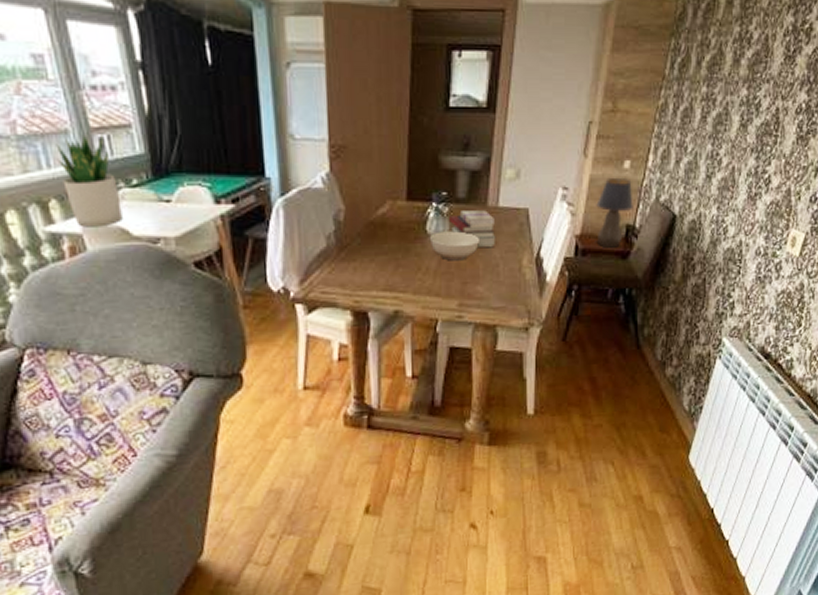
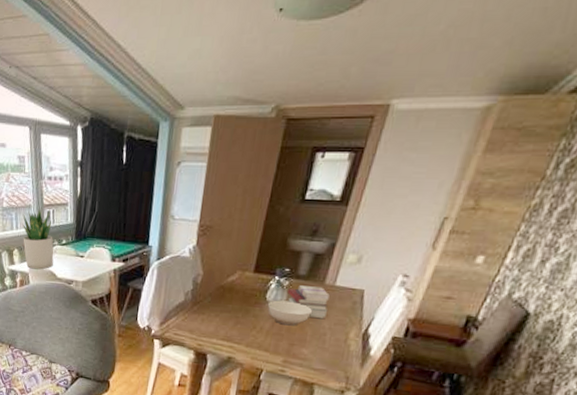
table lamp: present [595,178,633,249] -> none [428,271,482,336]

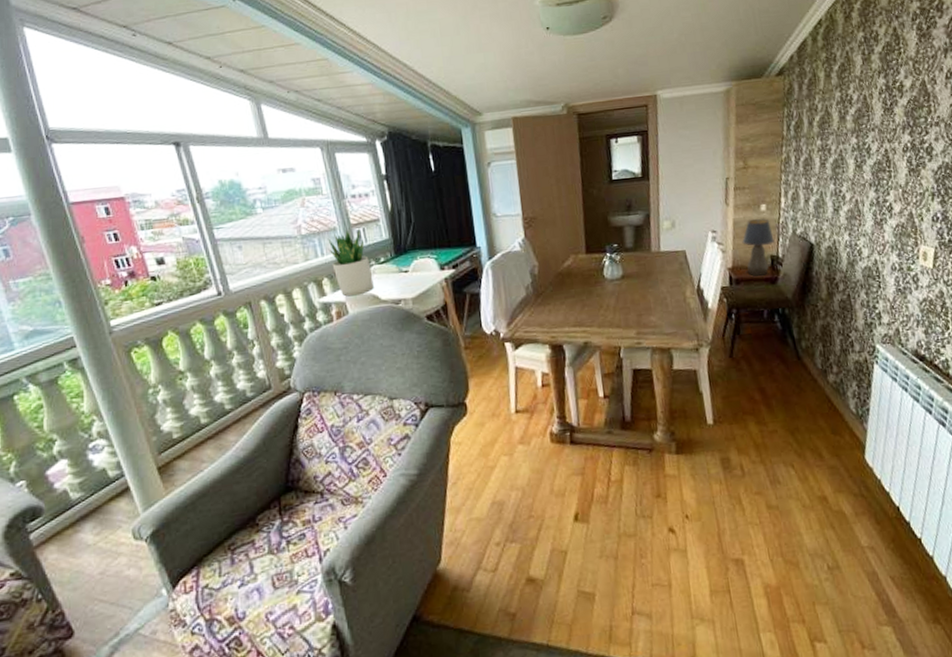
bowl: present [267,300,313,326] -> none [606,273,649,298]
books: present [286,285,330,319] -> none [620,255,662,285]
table lamp: none [428,271,482,336] -> present [742,219,775,277]

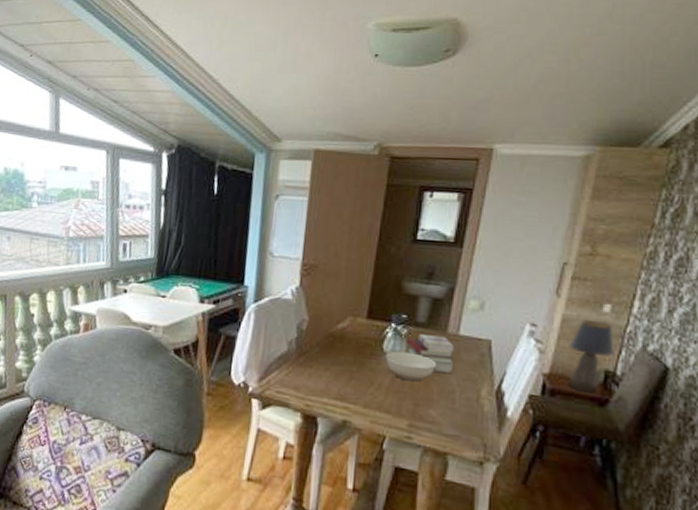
planter: present [327,227,374,297] -> none [91,239,129,311]
bowl: none [606,273,649,298] -> present [384,351,437,382]
books: none [620,255,662,285] -> present [405,334,454,374]

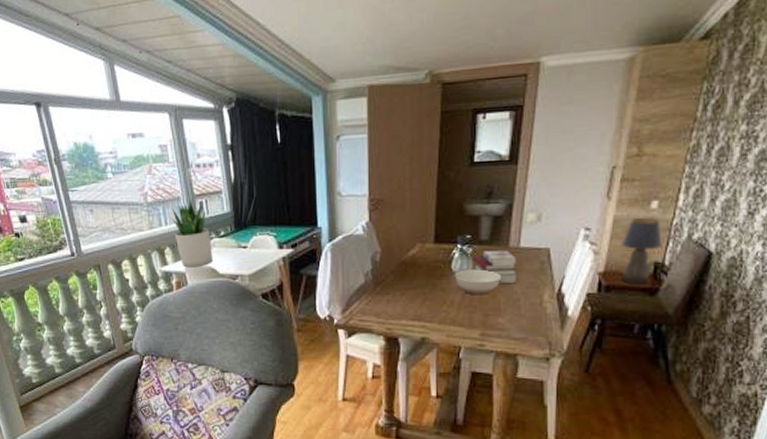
planter: none [91,239,129,311] -> present [171,198,213,268]

